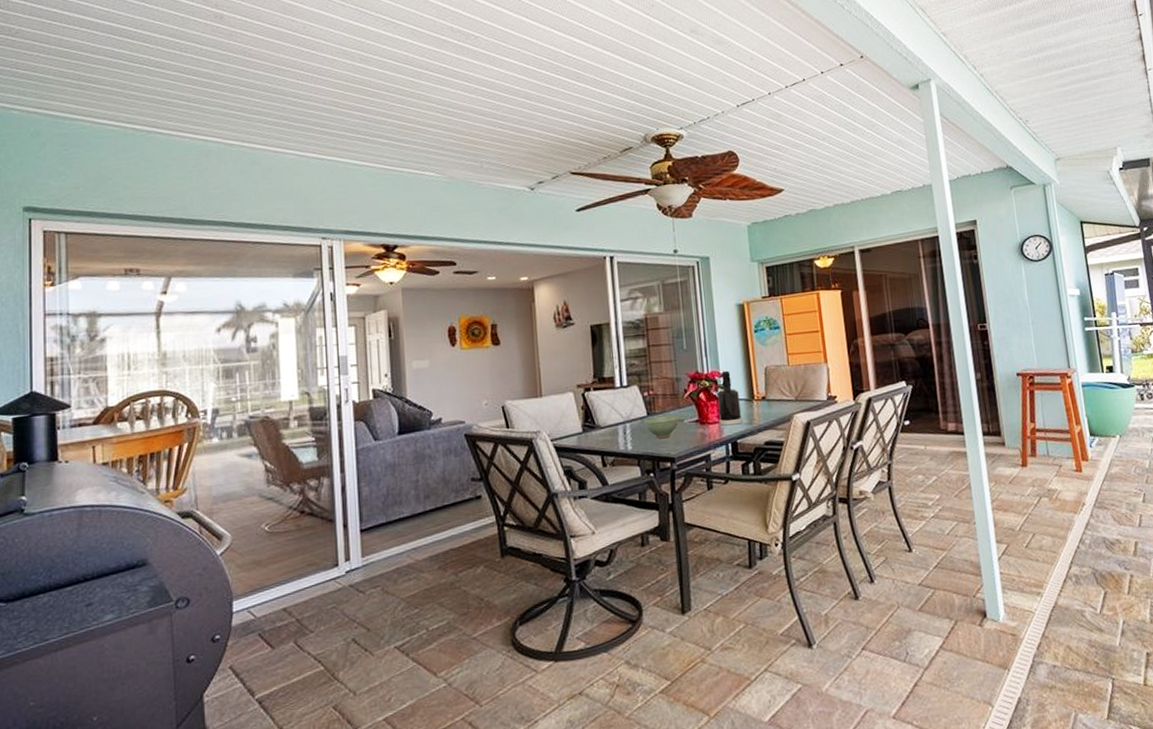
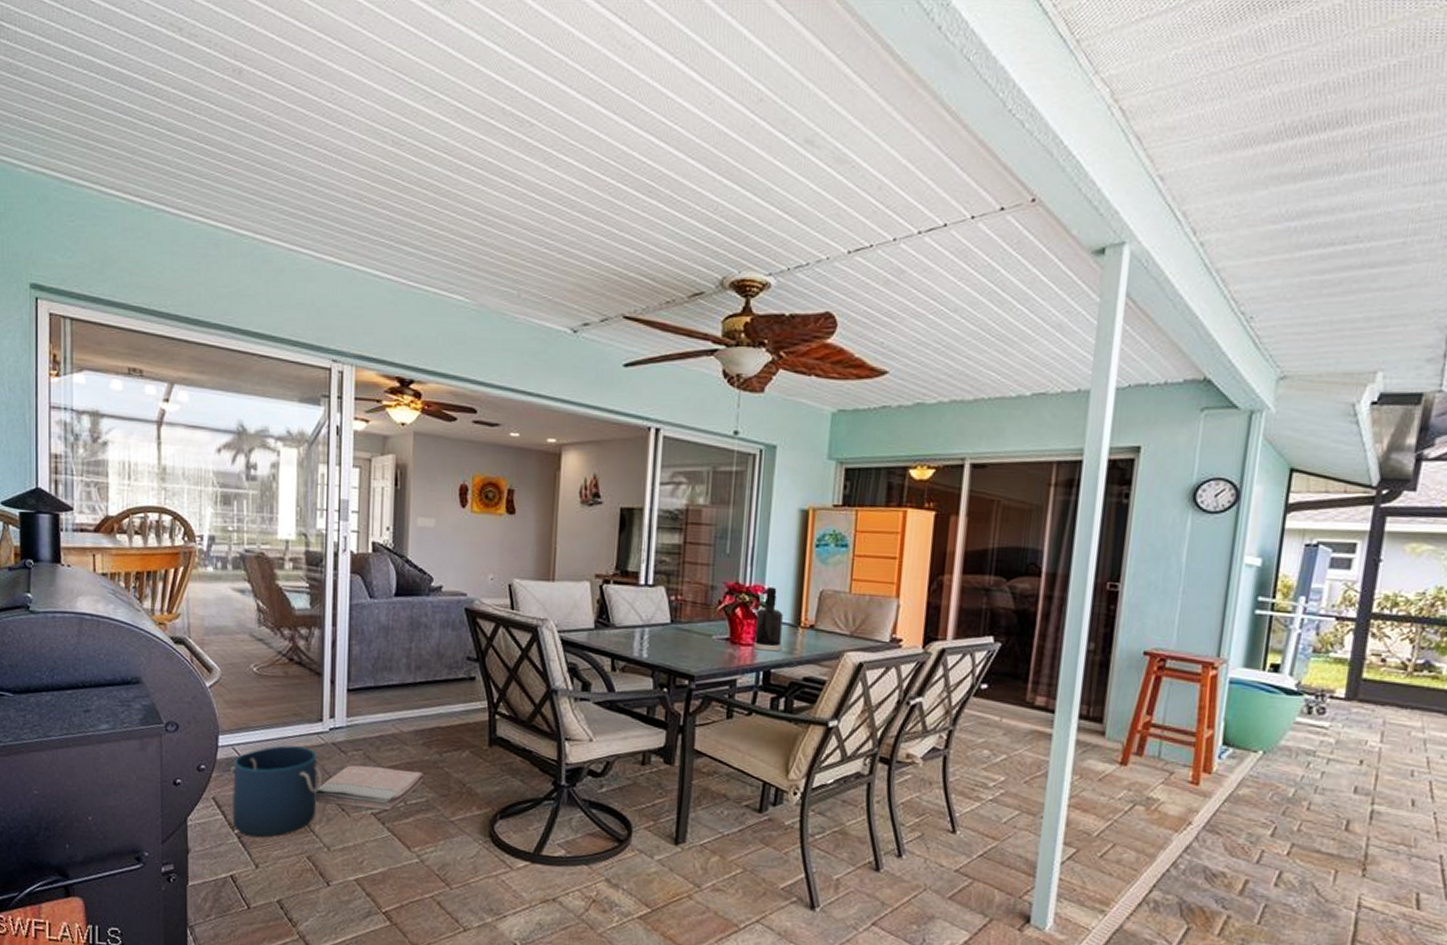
bucket: none [247,595,343,699] -> present [231,745,323,837]
towel: none [337,595,443,649] -> present [315,765,424,811]
bowl: present [643,415,679,439] -> none [665,626,707,653]

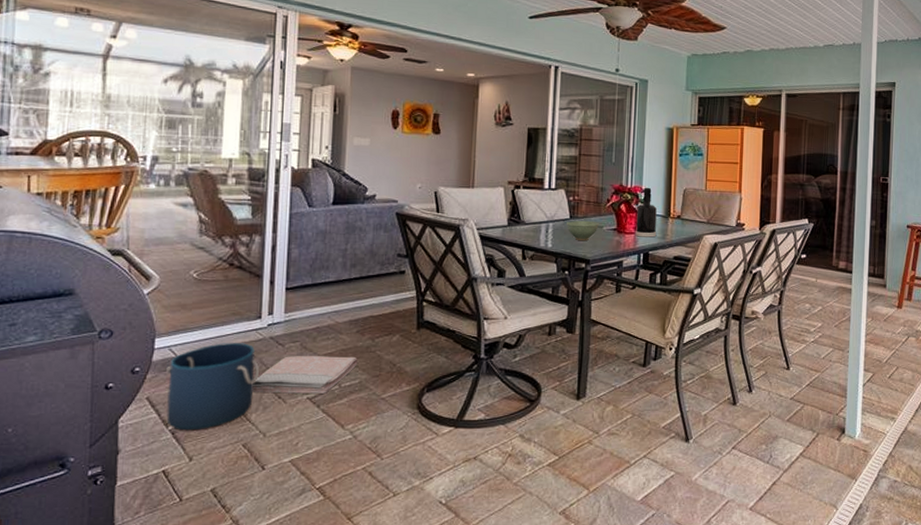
bowl: none [665,626,707,653] -> present [566,221,599,241]

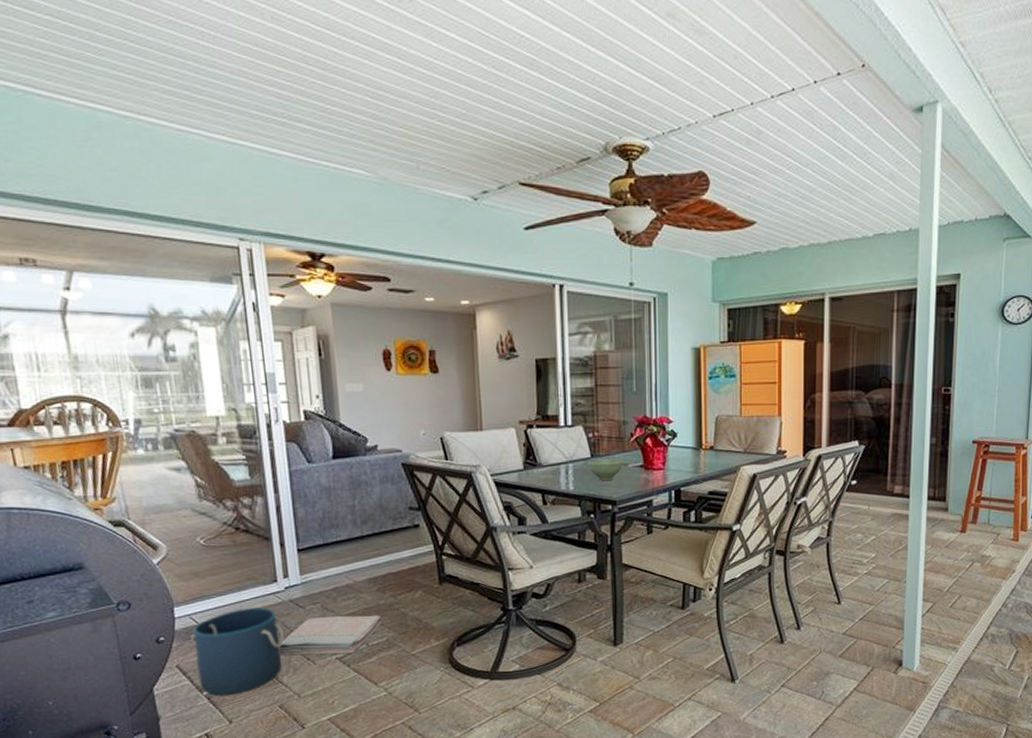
spray bottle: present [636,187,657,238] -> none [664,417,688,473]

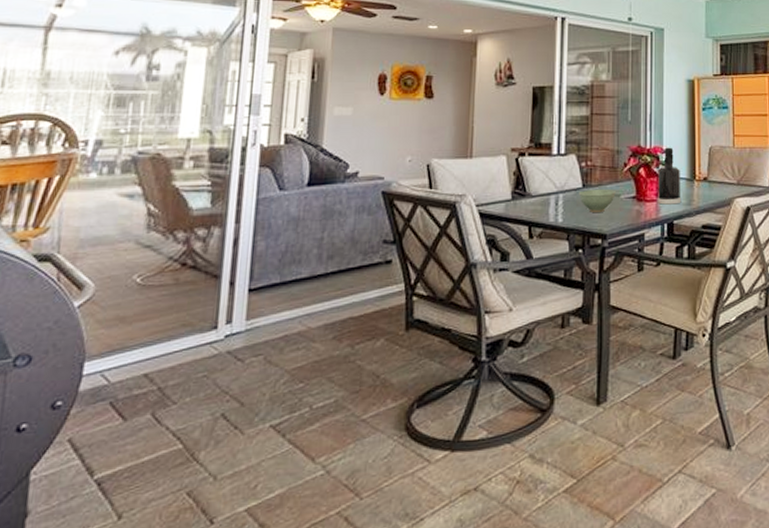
bucket: present [191,607,285,695] -> none [91,360,213,480]
towel: present [279,615,382,656] -> none [202,369,334,425]
spray bottle: none [664,417,688,473] -> present [658,147,681,205]

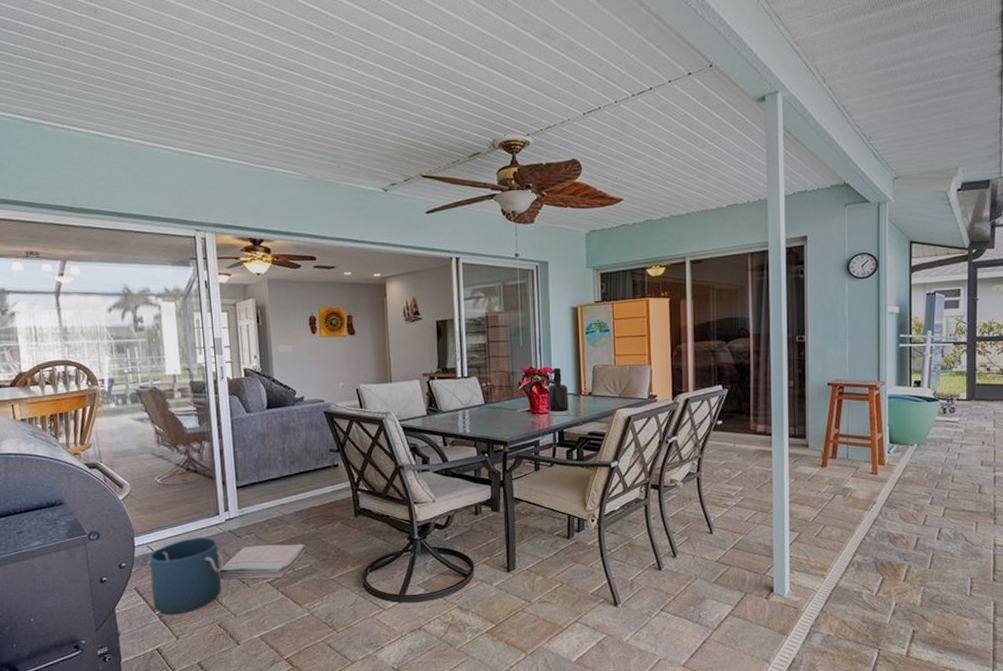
bucket: none [91,360,213,480] -> present [147,536,224,615]
towel: none [202,369,334,425] -> present [220,543,306,580]
bowl: present [578,190,616,213] -> none [481,405,513,425]

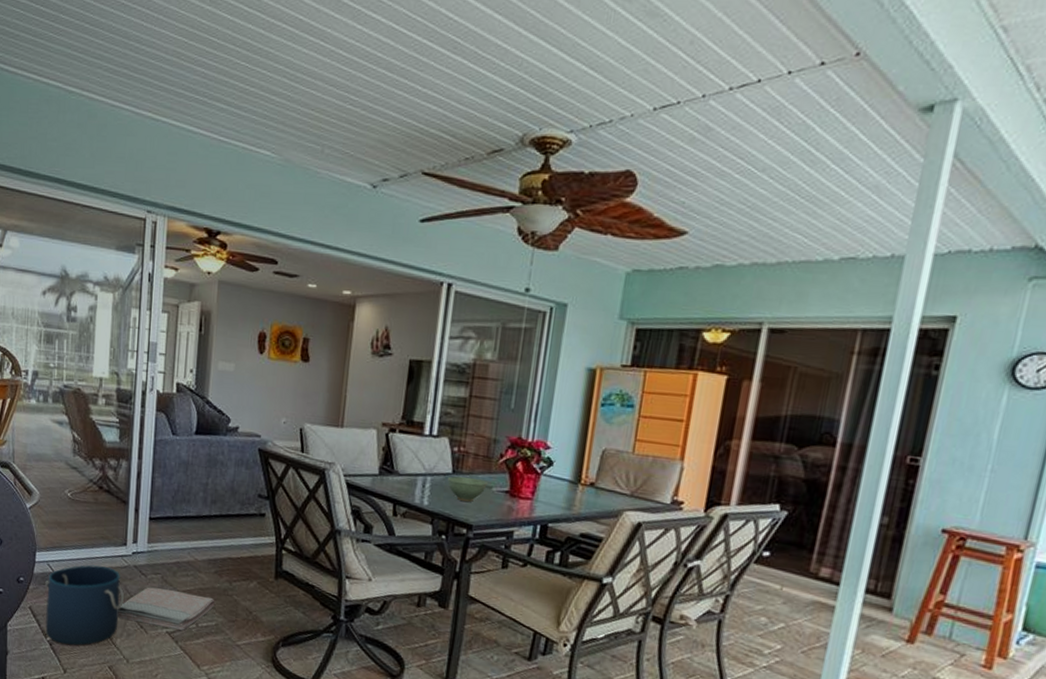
bowl: none [481,405,513,425] -> present [447,476,488,503]
spray bottle: present [548,367,570,416] -> none [533,443,564,507]

